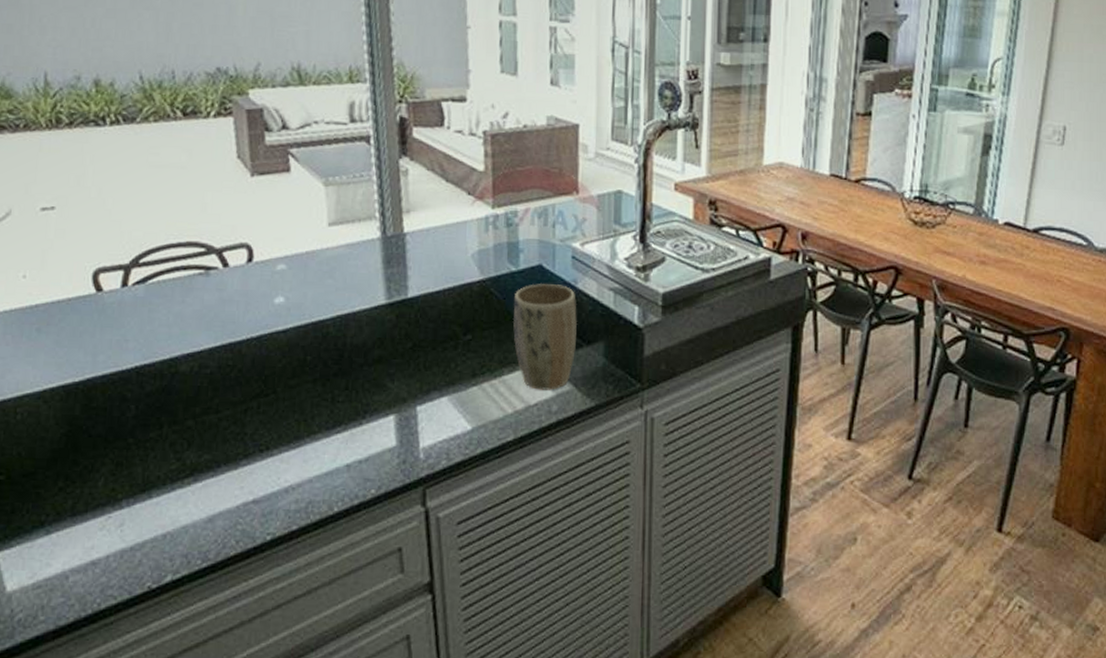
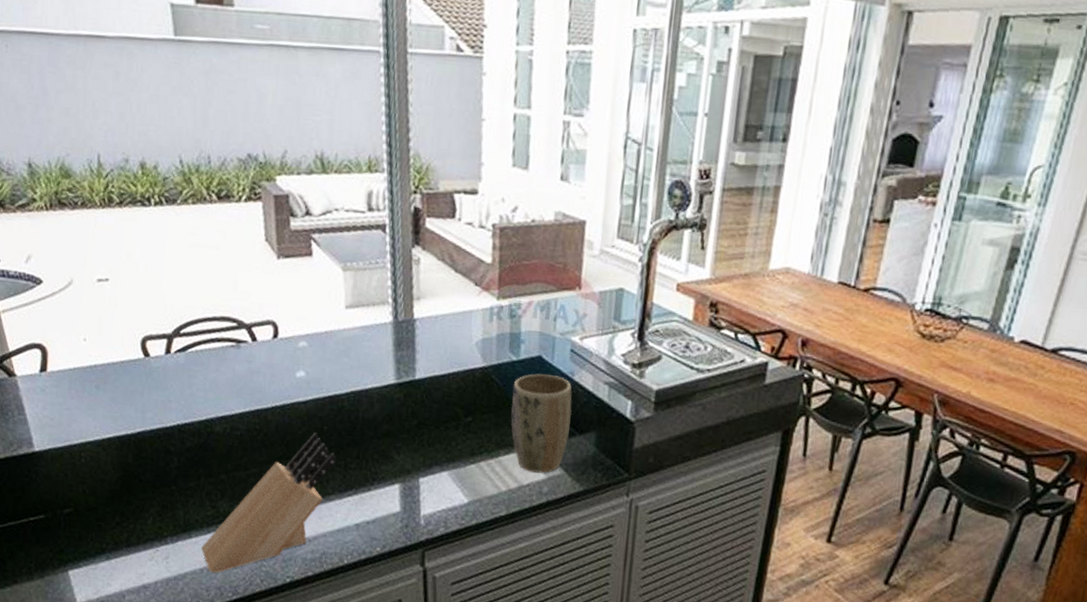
knife block: none [162,364,322,537] -> present [200,432,336,573]

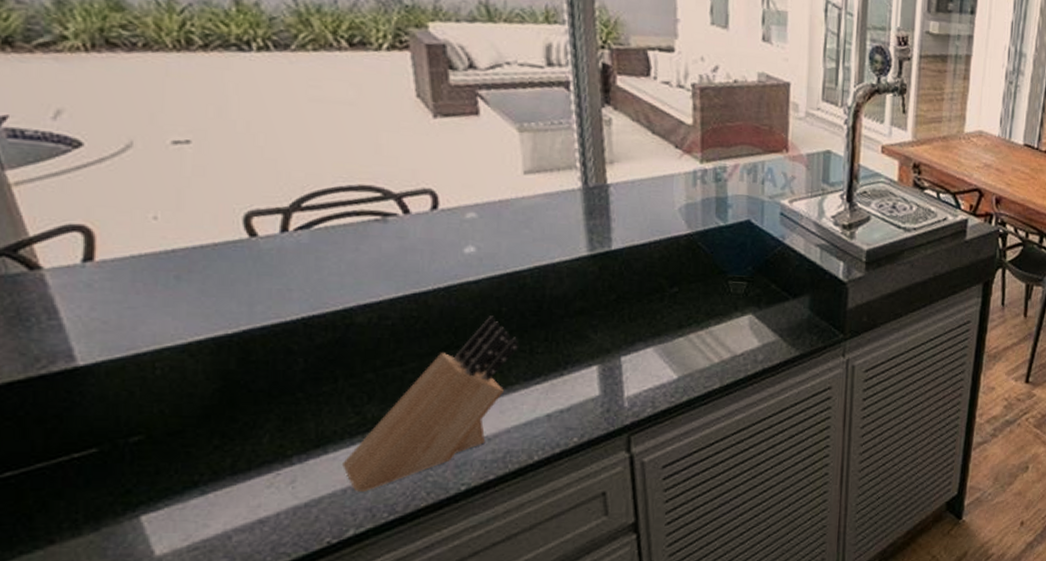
plant pot: present [511,374,572,473] -> none [720,239,785,341]

